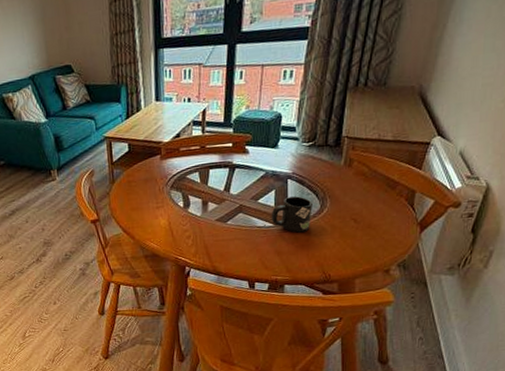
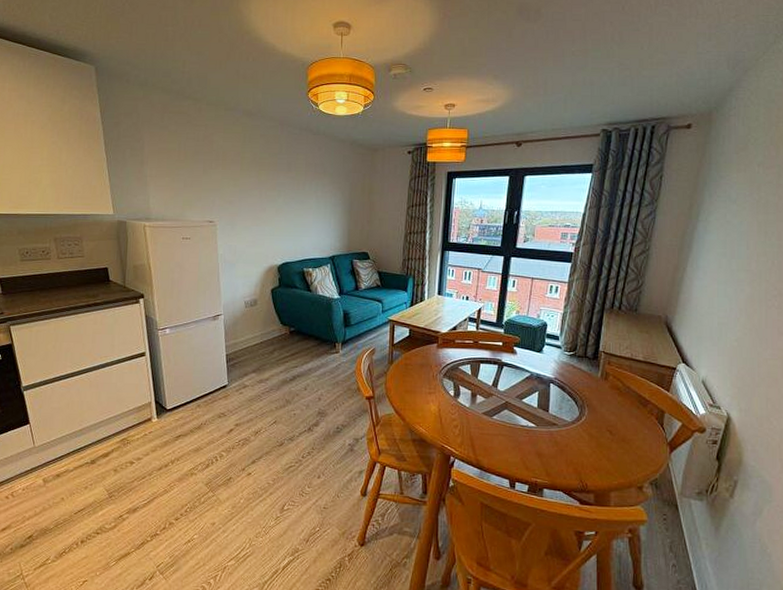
mug: present [271,196,312,233] -> none [534,401,572,437]

